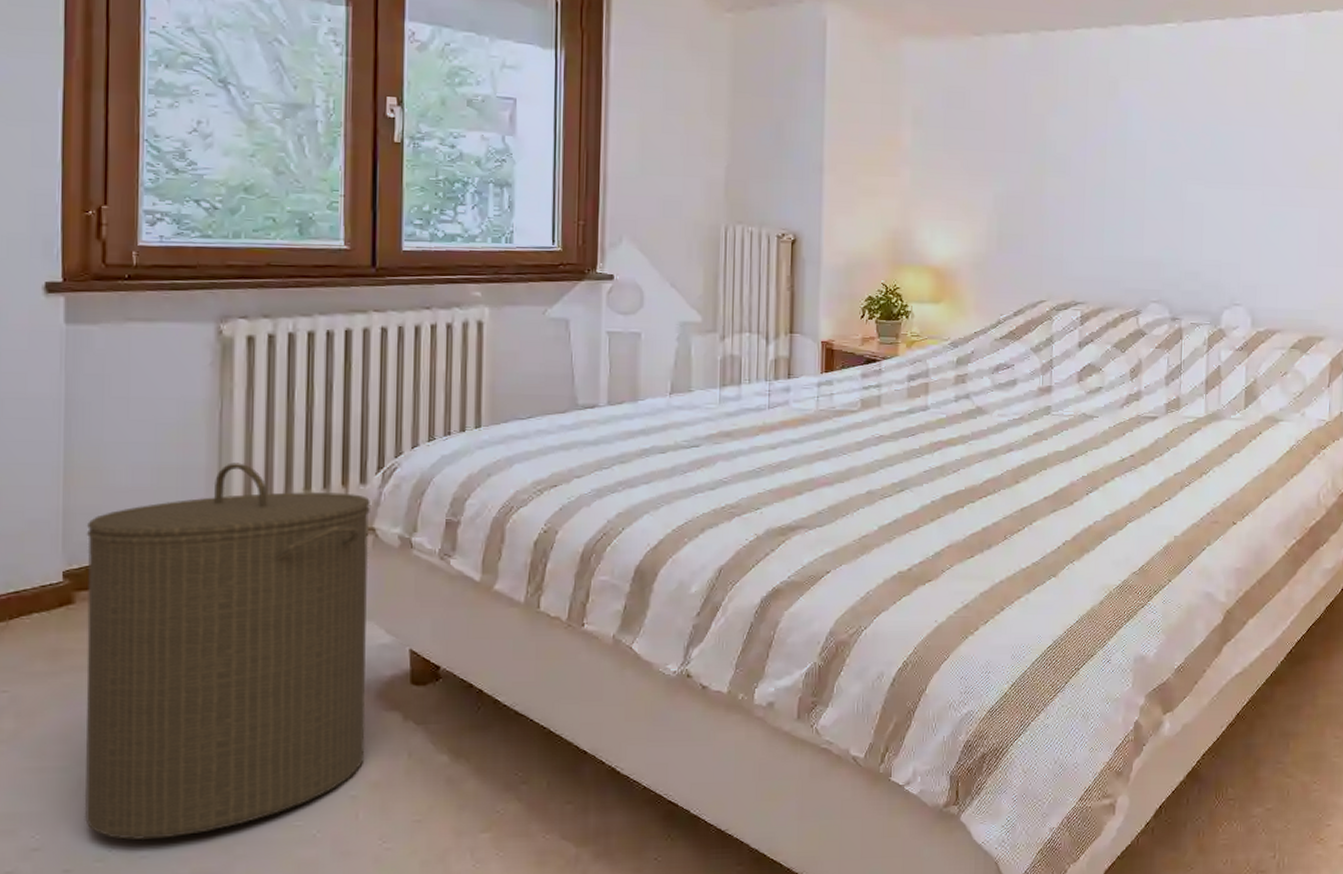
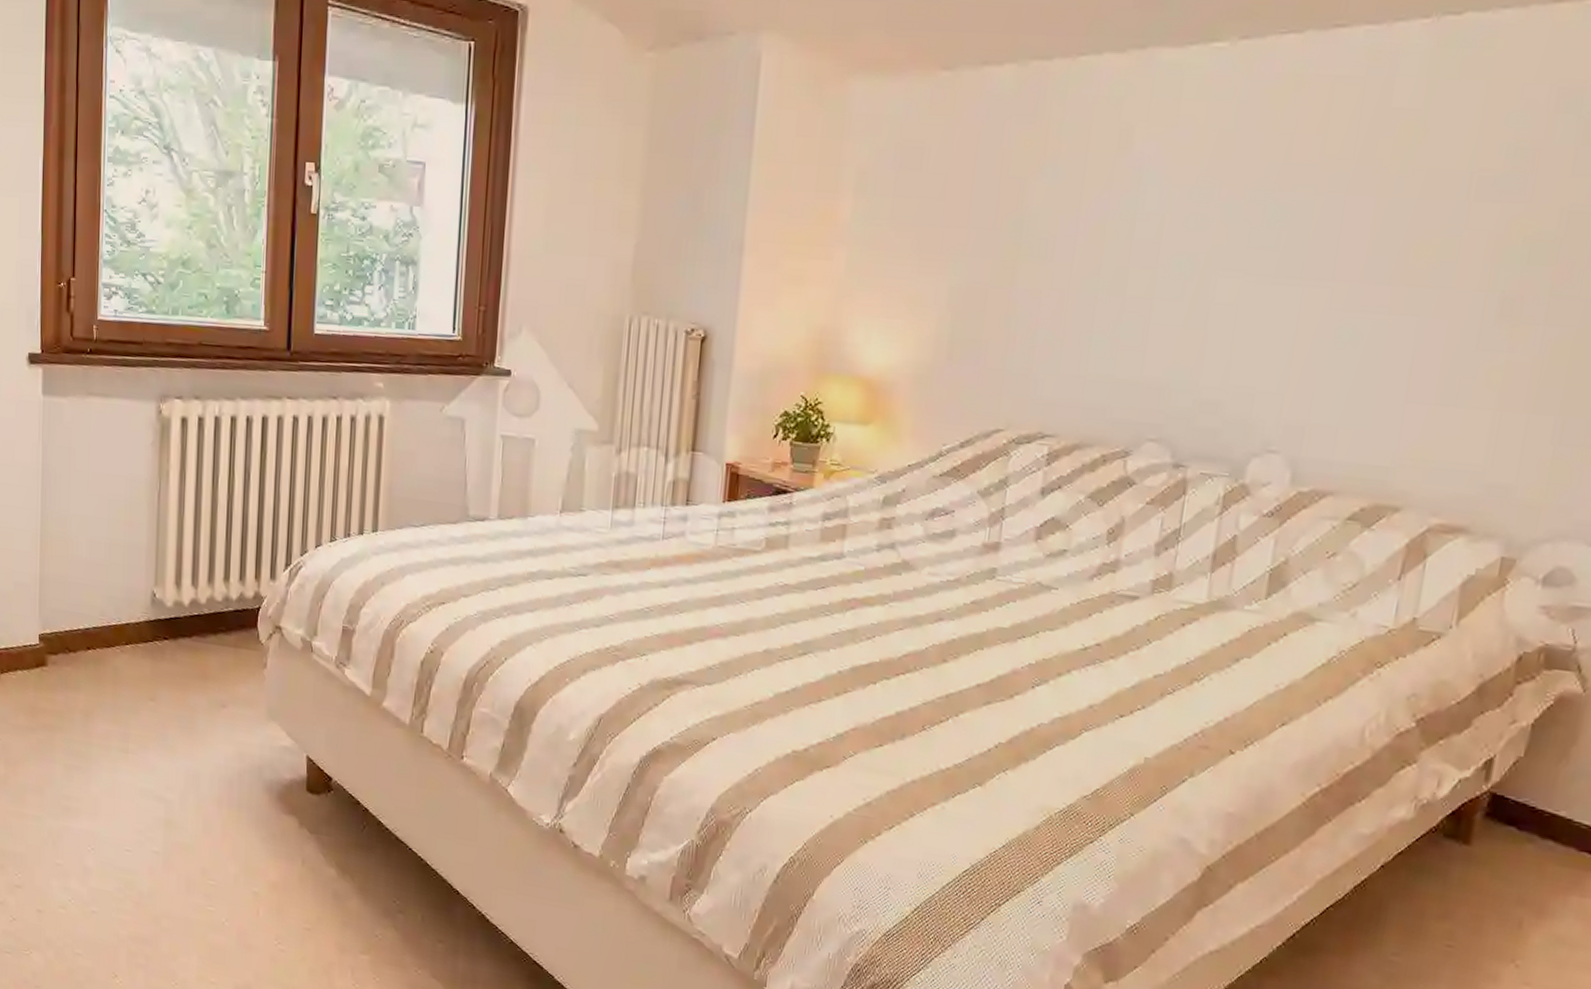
laundry hamper: present [84,463,370,840] -> none [52,545,278,900]

